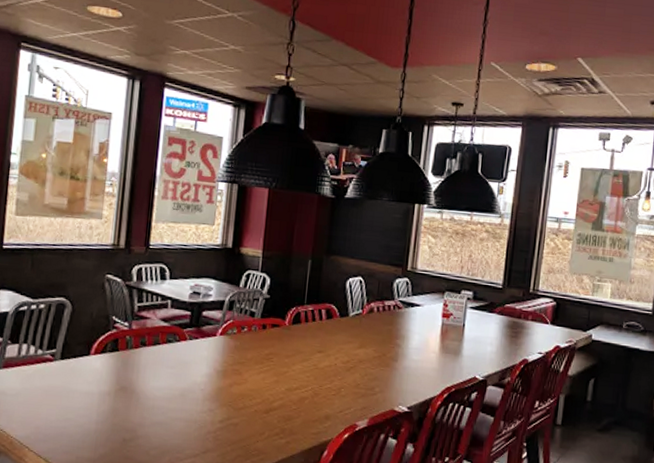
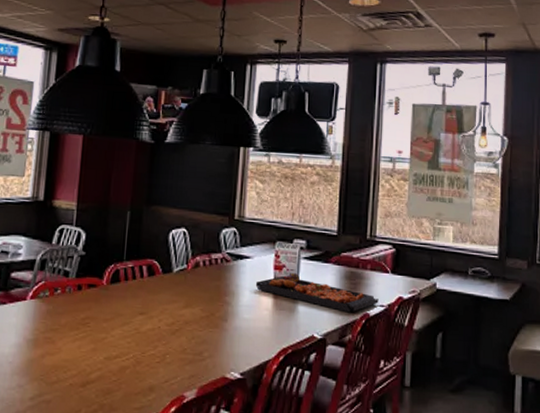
food tray: none [424,321,537,359] -> present [255,273,379,313]

